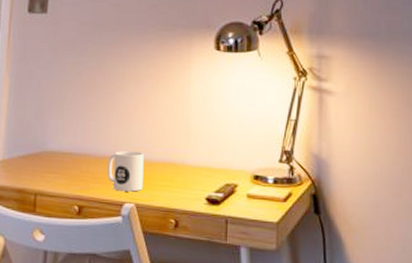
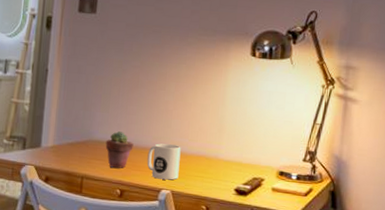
potted succulent: none [60,140,92,181] -> present [105,131,134,168]

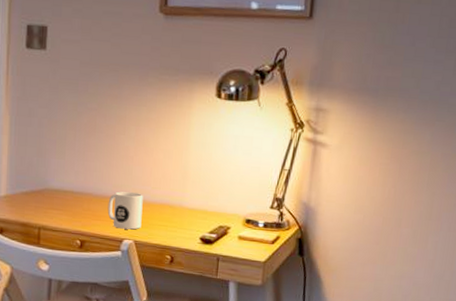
potted succulent: present [105,131,134,168] -> none [62,179,93,218]

